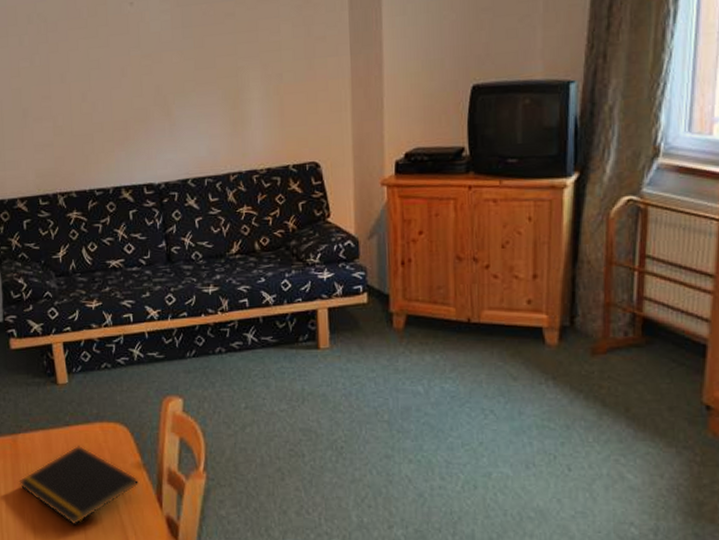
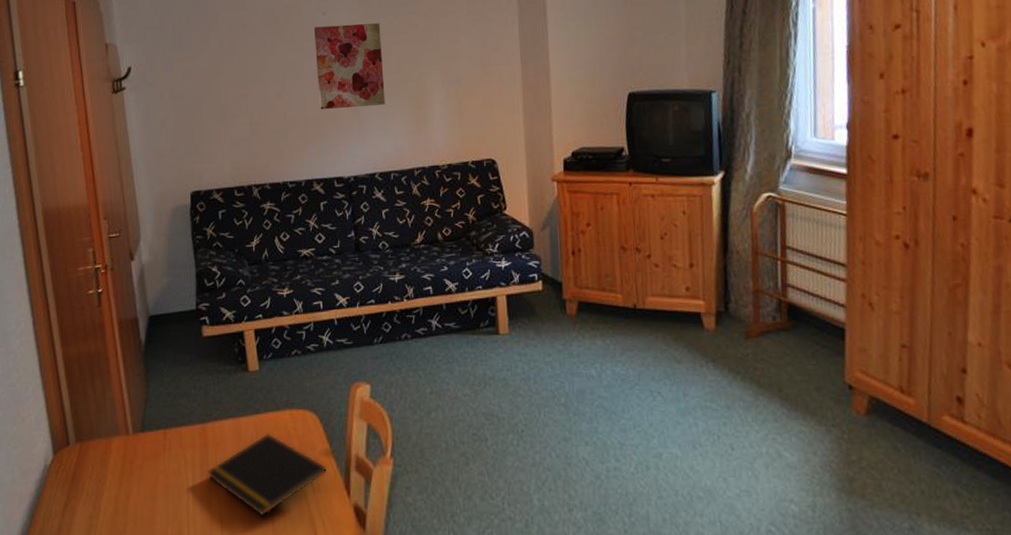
wall art: none [121,13,199,112] -> present [314,23,386,110]

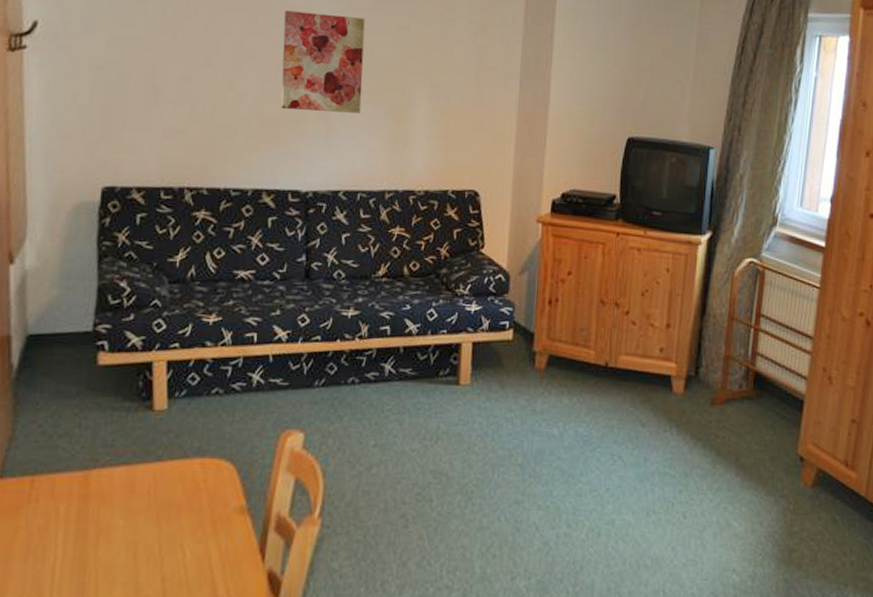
notepad: present [207,434,328,517] -> none [84,485,241,584]

